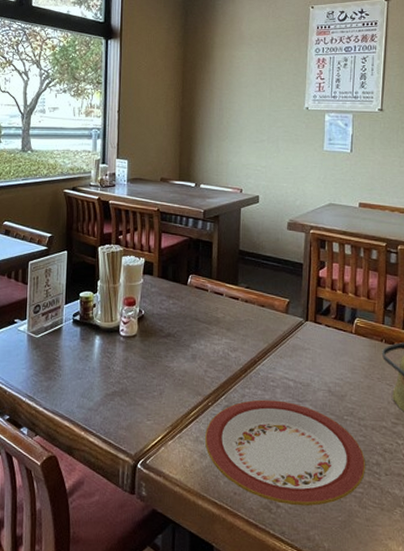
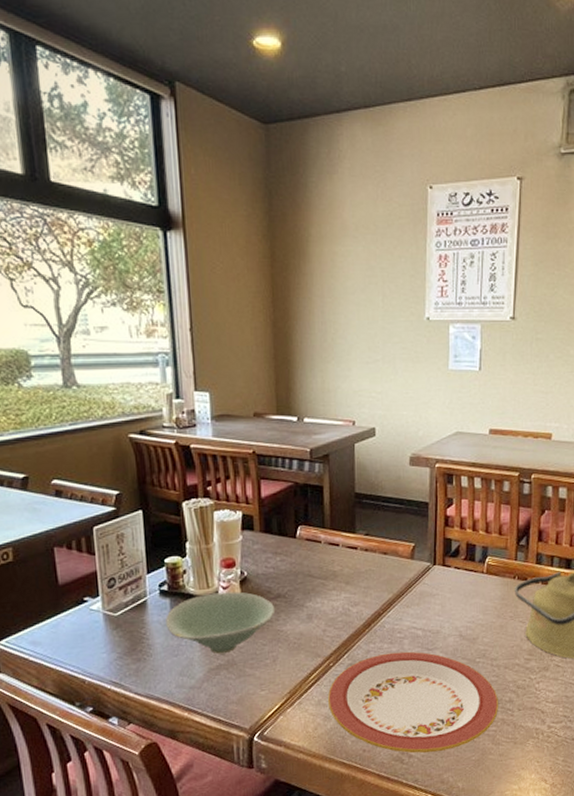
bowl: none [75,326,165,382] -> present [166,591,276,654]

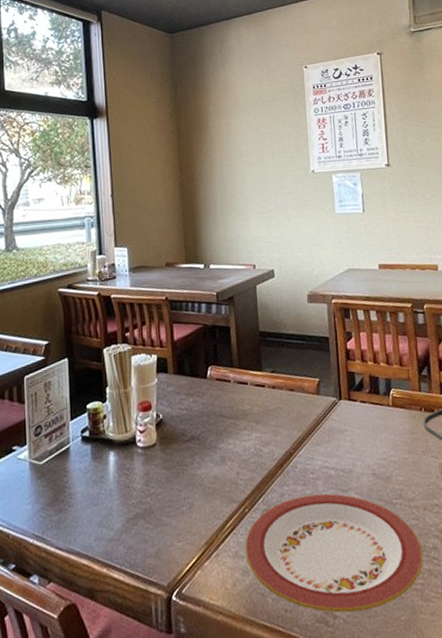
bowl: present [166,591,276,654] -> none [87,435,190,503]

